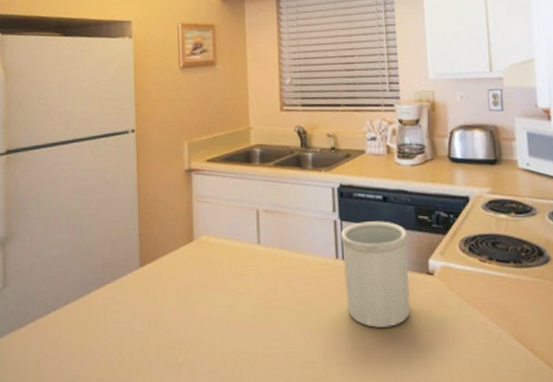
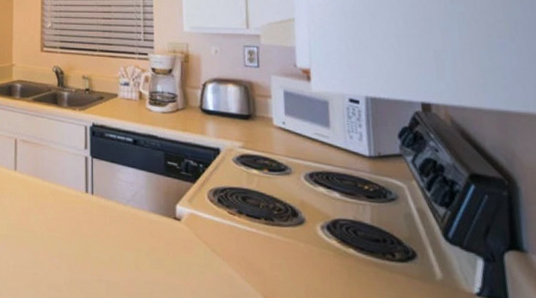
utensil holder: present [340,221,411,328] -> none [91,161,156,265]

